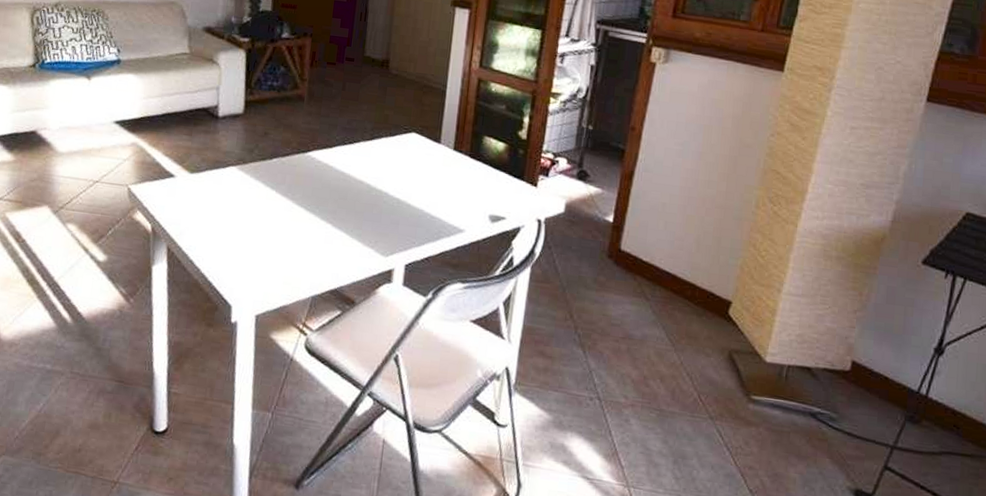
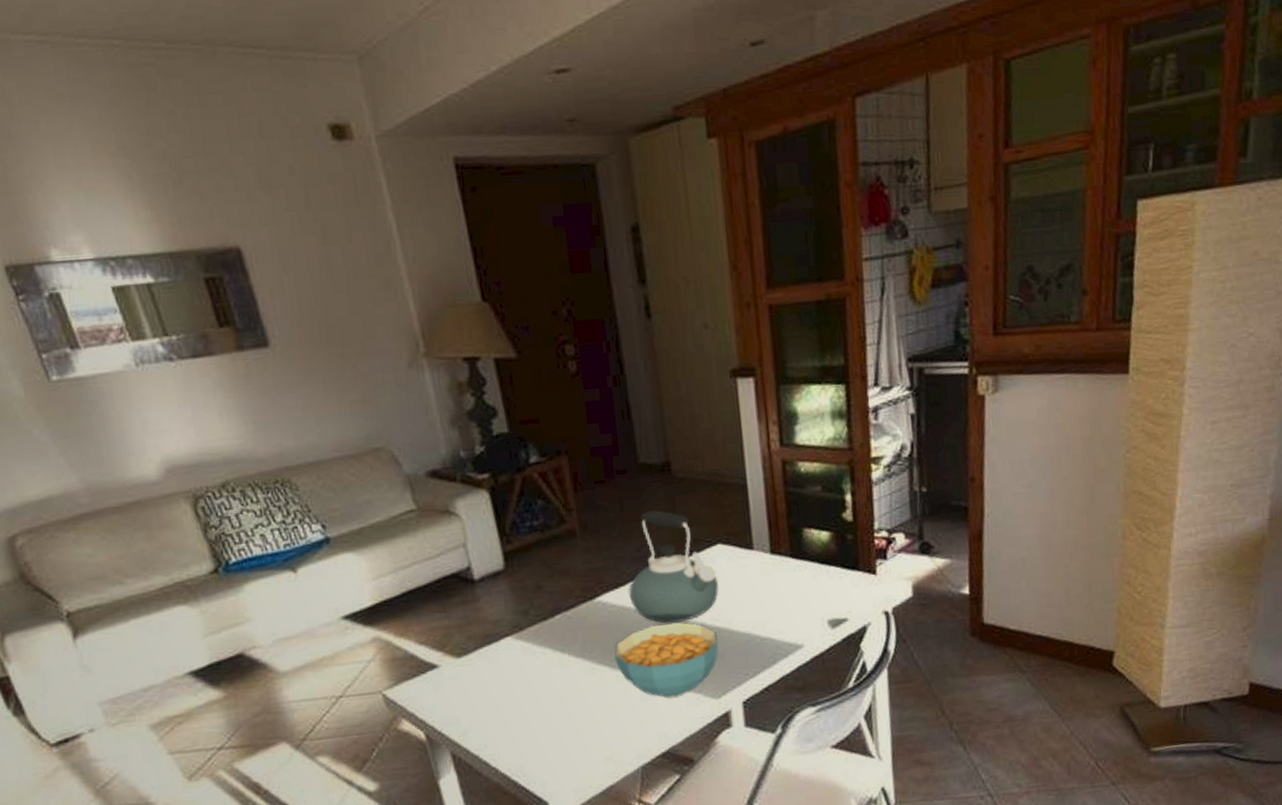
cereal bowl: none [311,185,397,247] -> present [614,623,719,698]
kettle: none [334,94,407,188] -> present [629,510,719,623]

